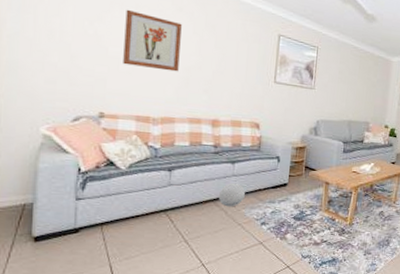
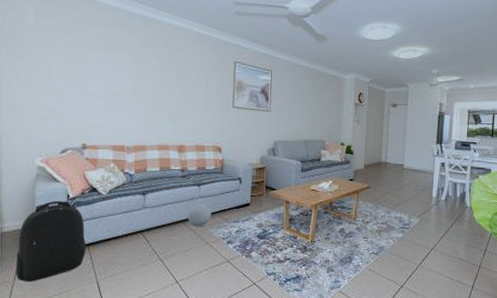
backpack: none [9,174,99,265] -> present [15,200,86,282]
wall art: present [123,9,182,72] -> none [100,49,148,103]

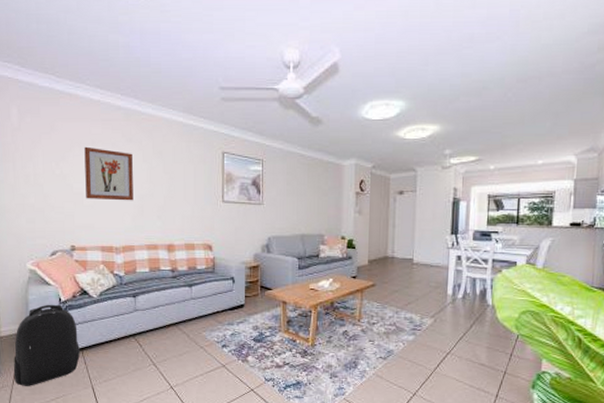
wall art: none [100,49,148,103] -> present [84,146,133,201]
ball: present [187,204,211,227] -> none [179,306,204,330]

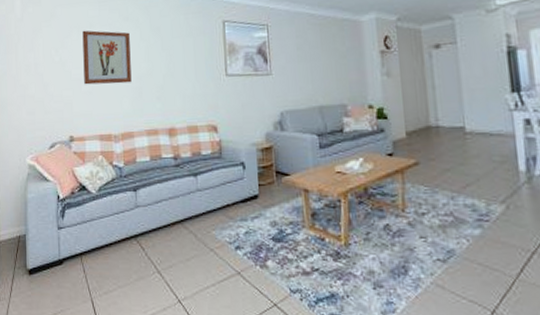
backpack: present [13,304,80,386] -> none [11,202,79,300]

